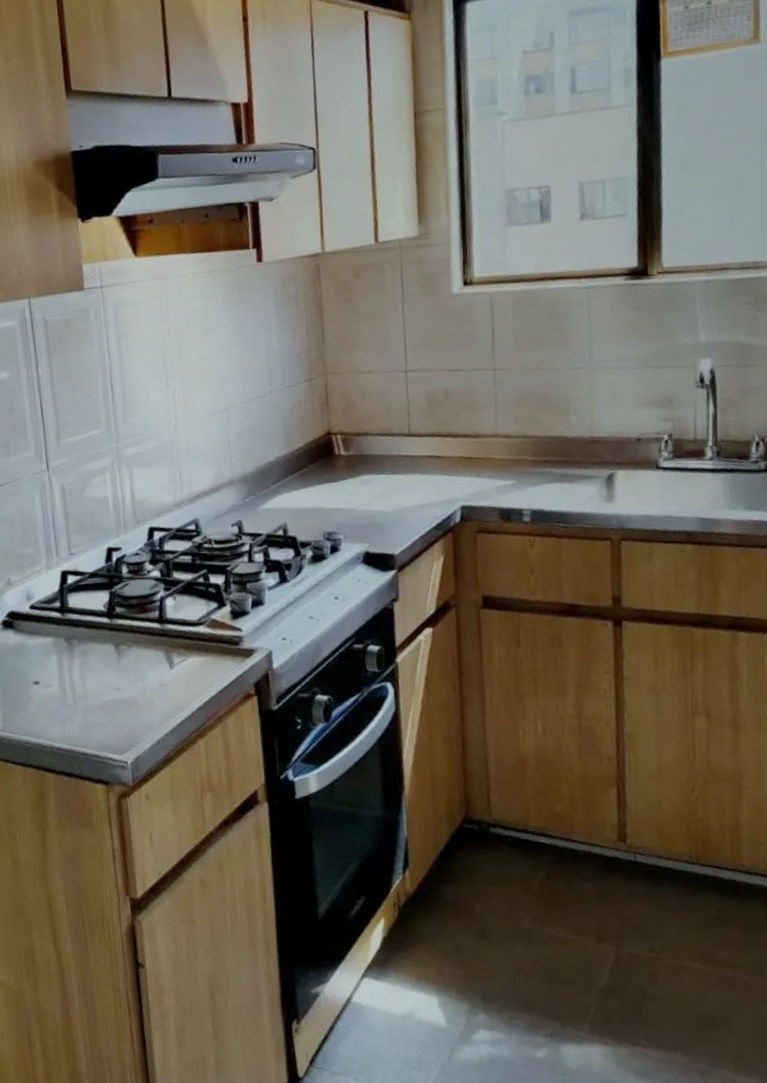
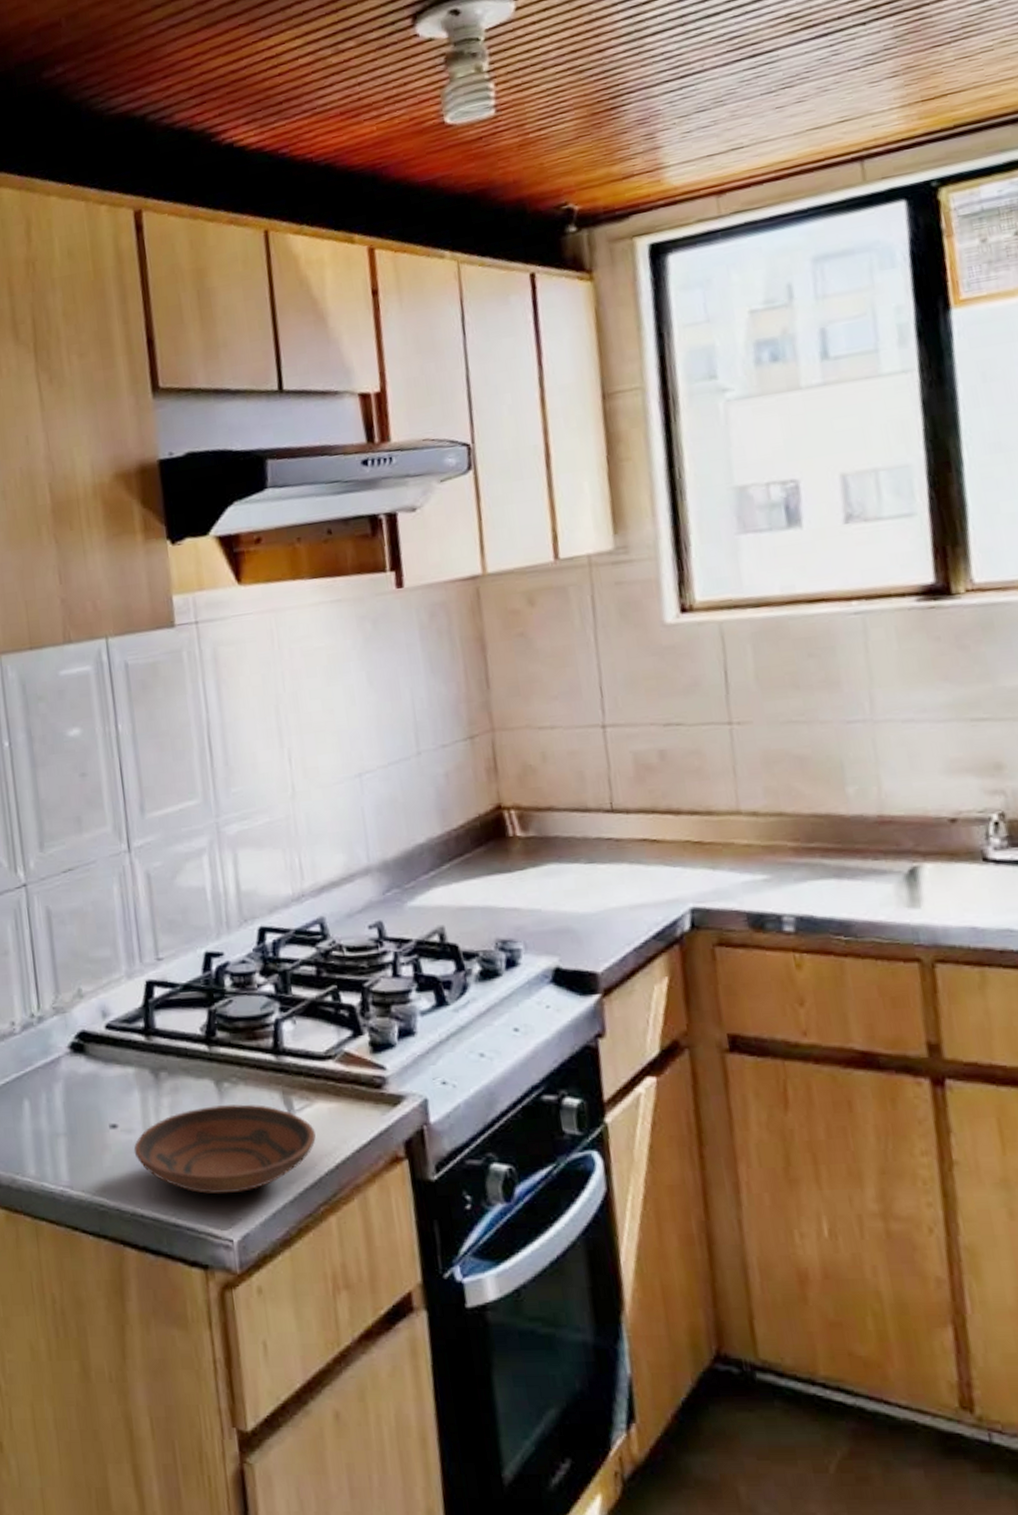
bowl: none [52,661,190,729] -> present [133,1104,316,1195]

